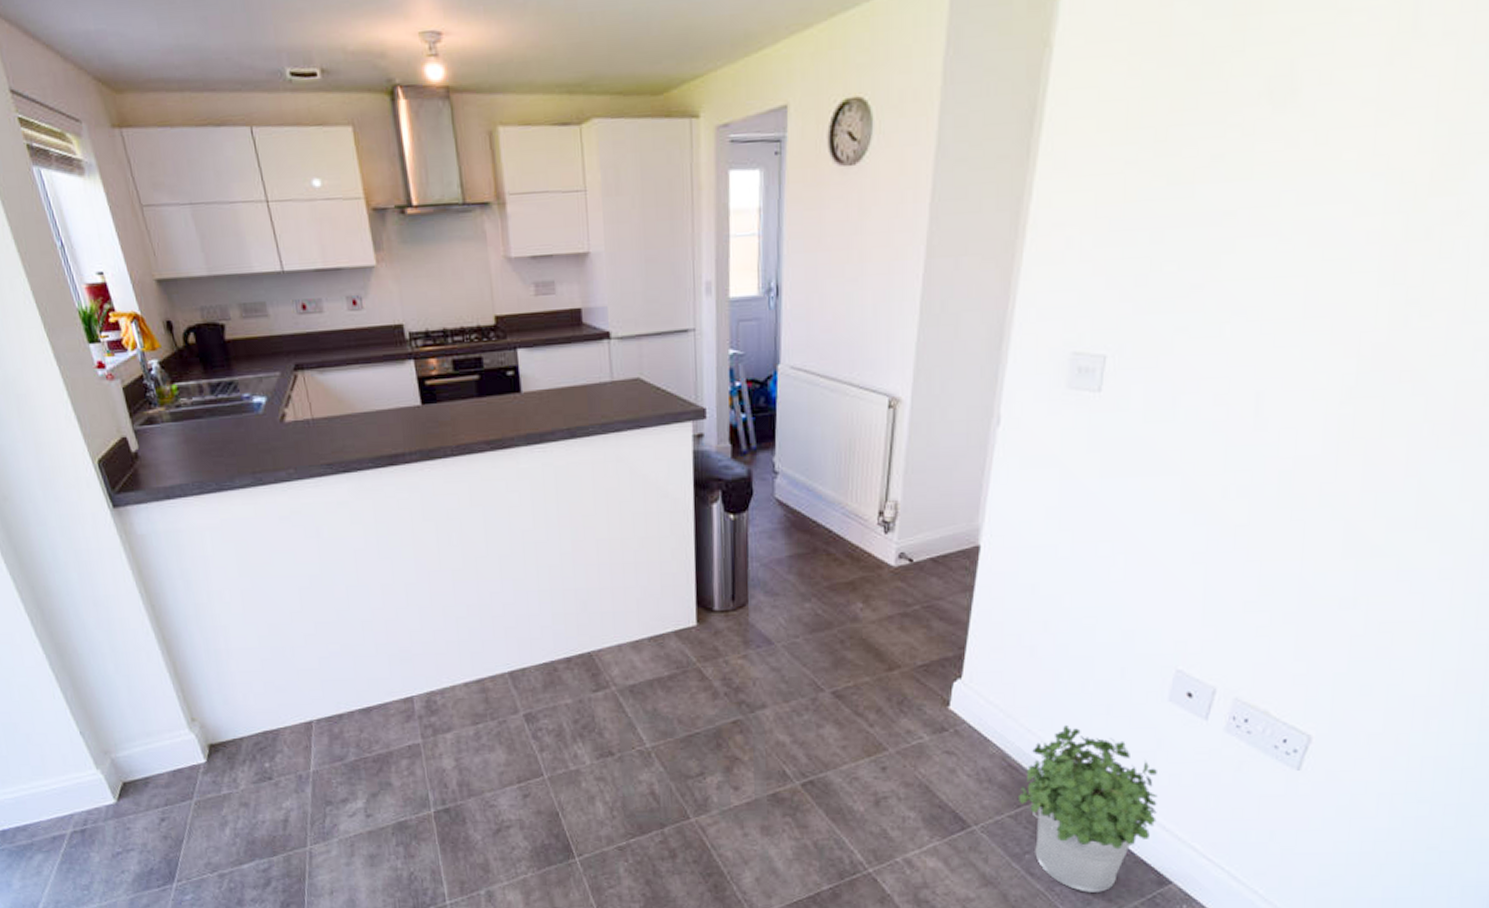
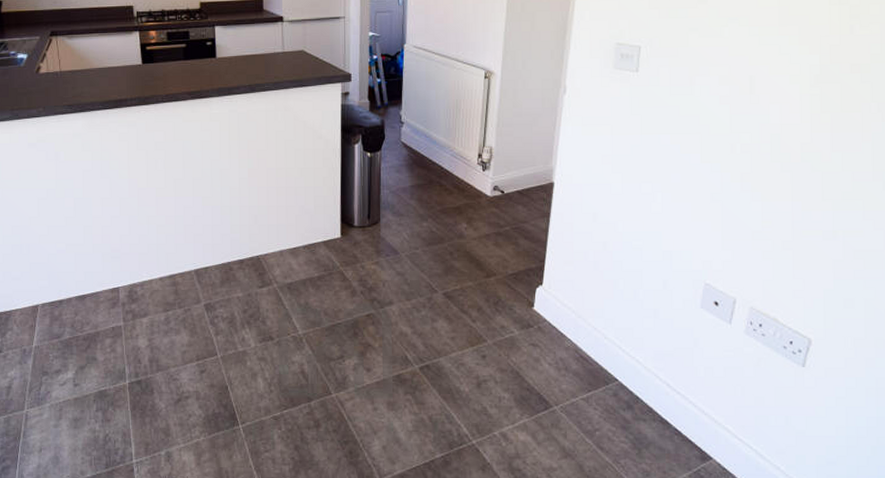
potted plant: present [1019,724,1158,893] -> none [589,324,697,465]

